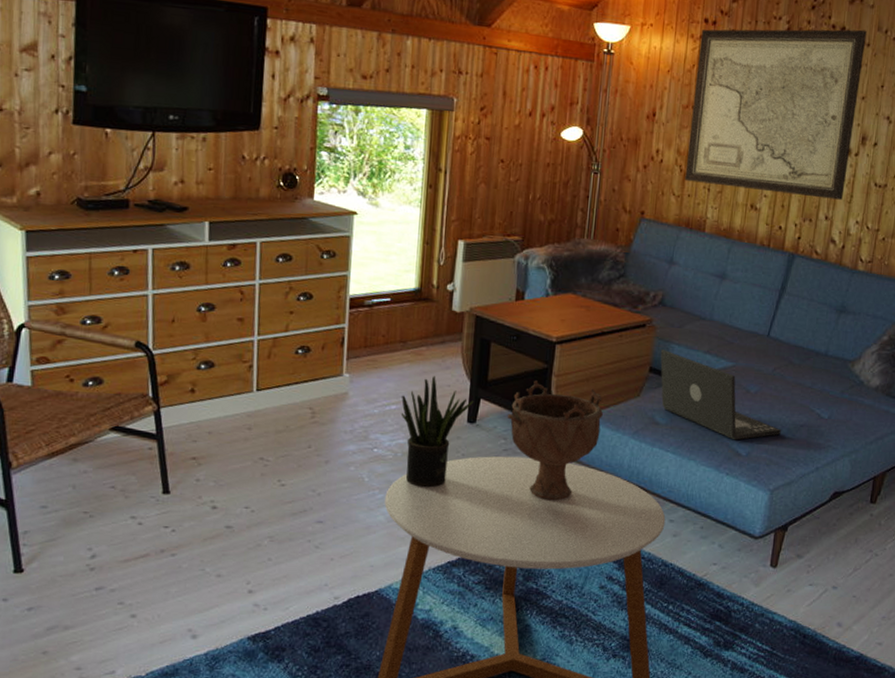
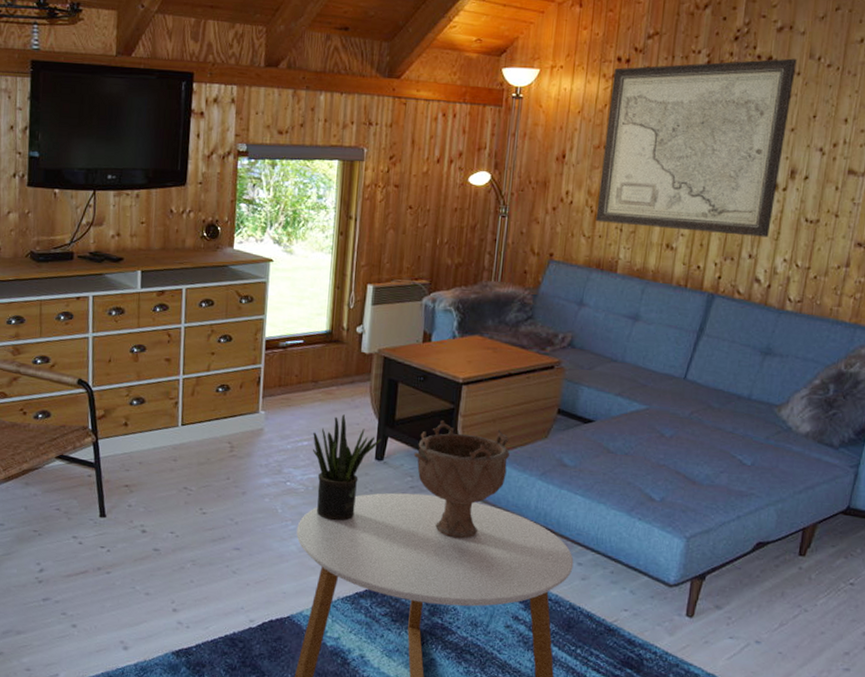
laptop: present [660,350,781,441] -> none [569,392,699,485]

